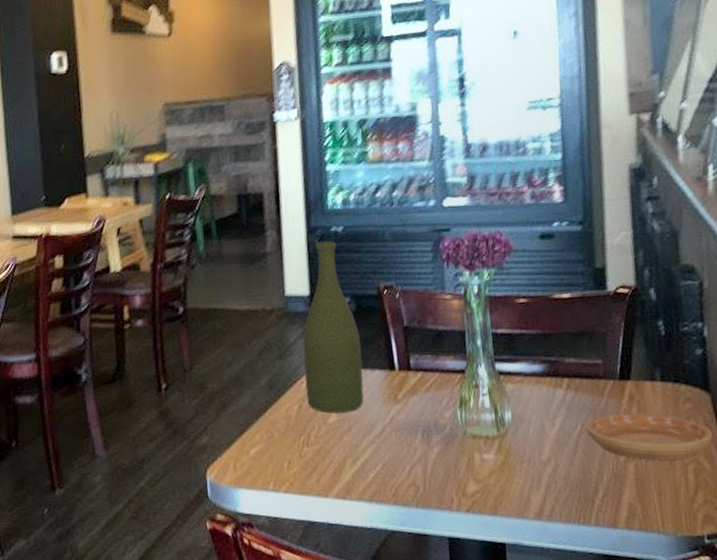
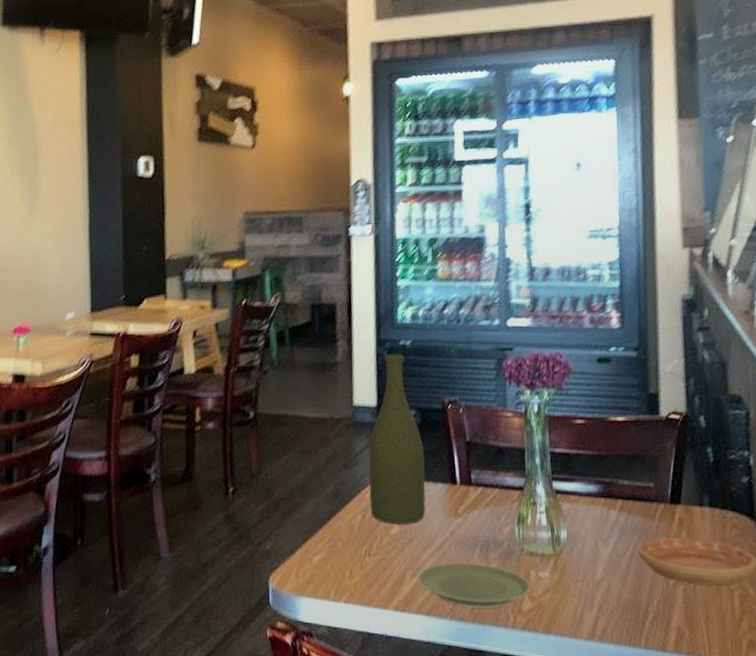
plate: none [356,448,476,494] -> present [416,562,532,609]

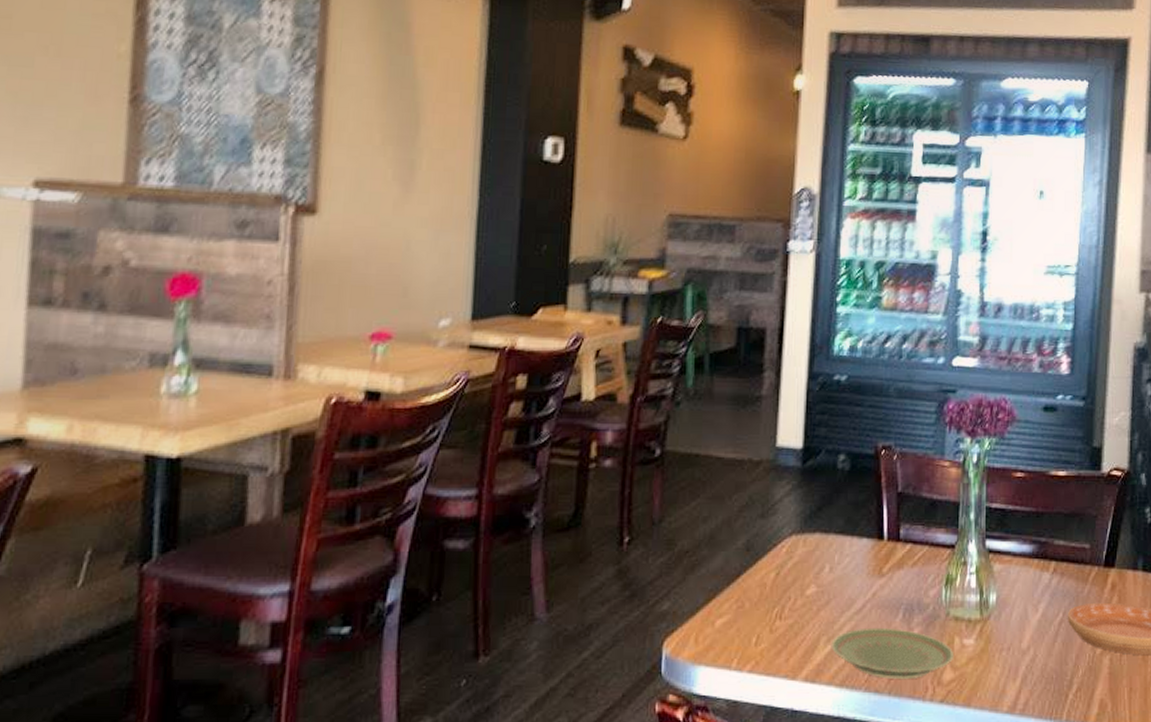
bottle: present [368,354,426,524] -> none [785,390,851,584]

